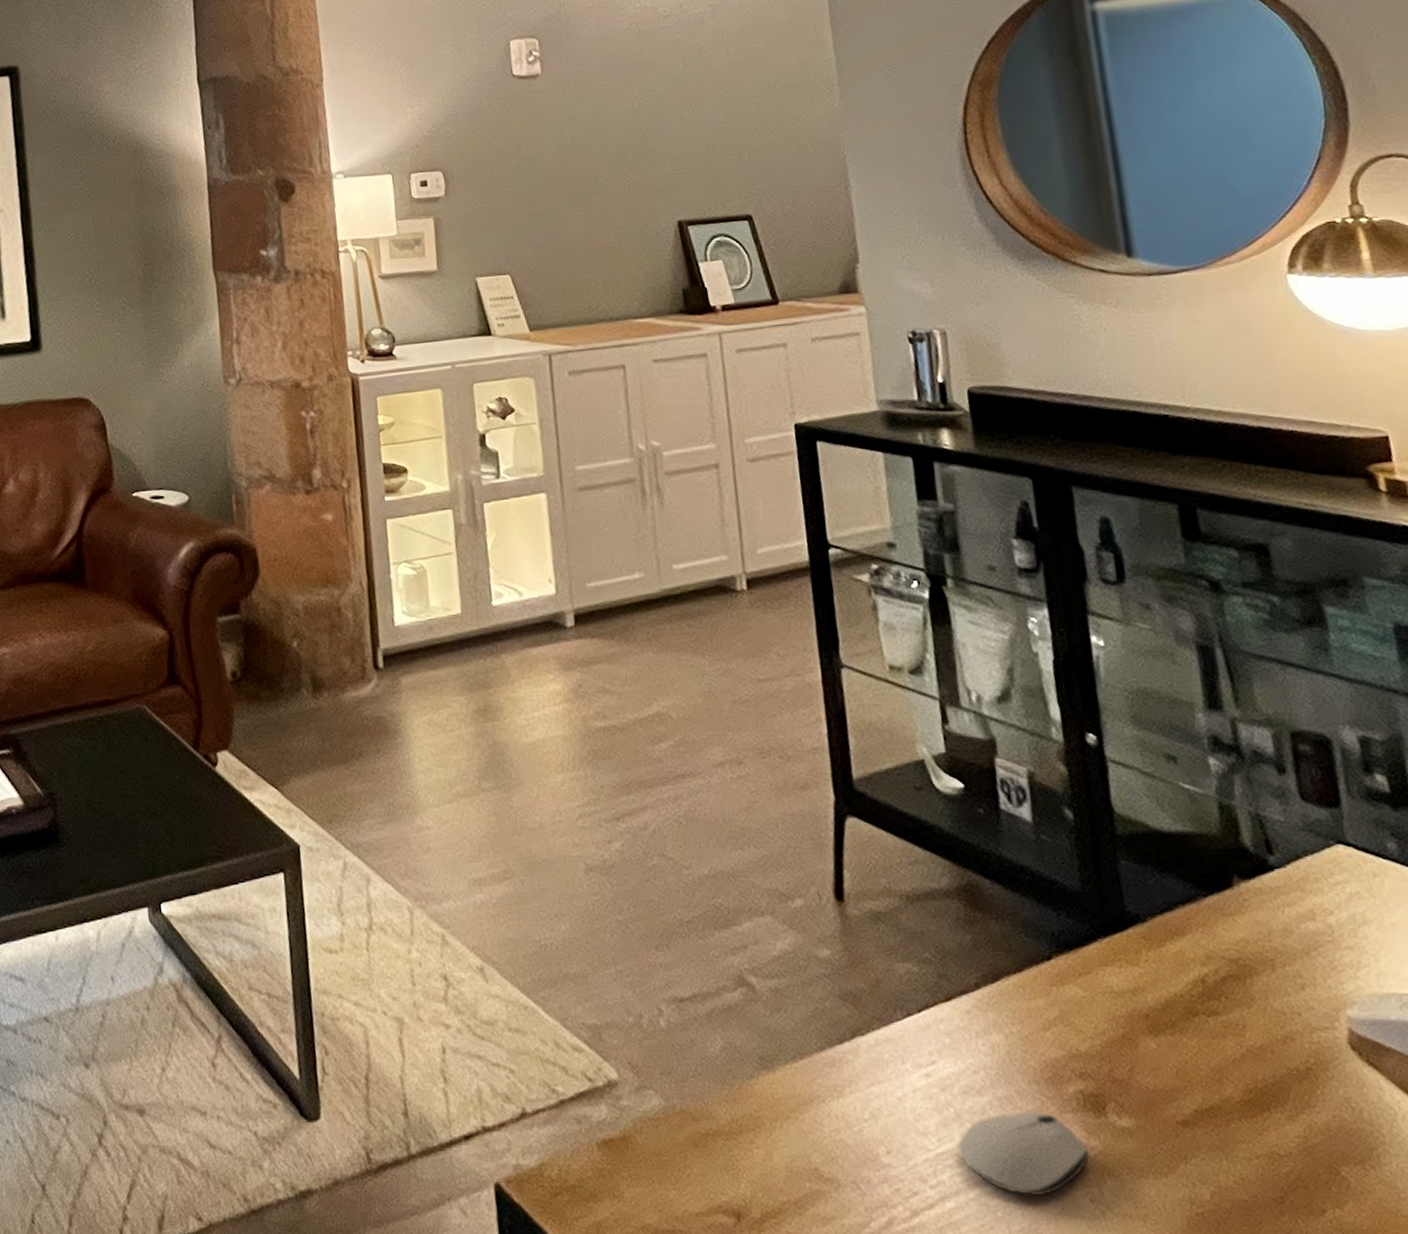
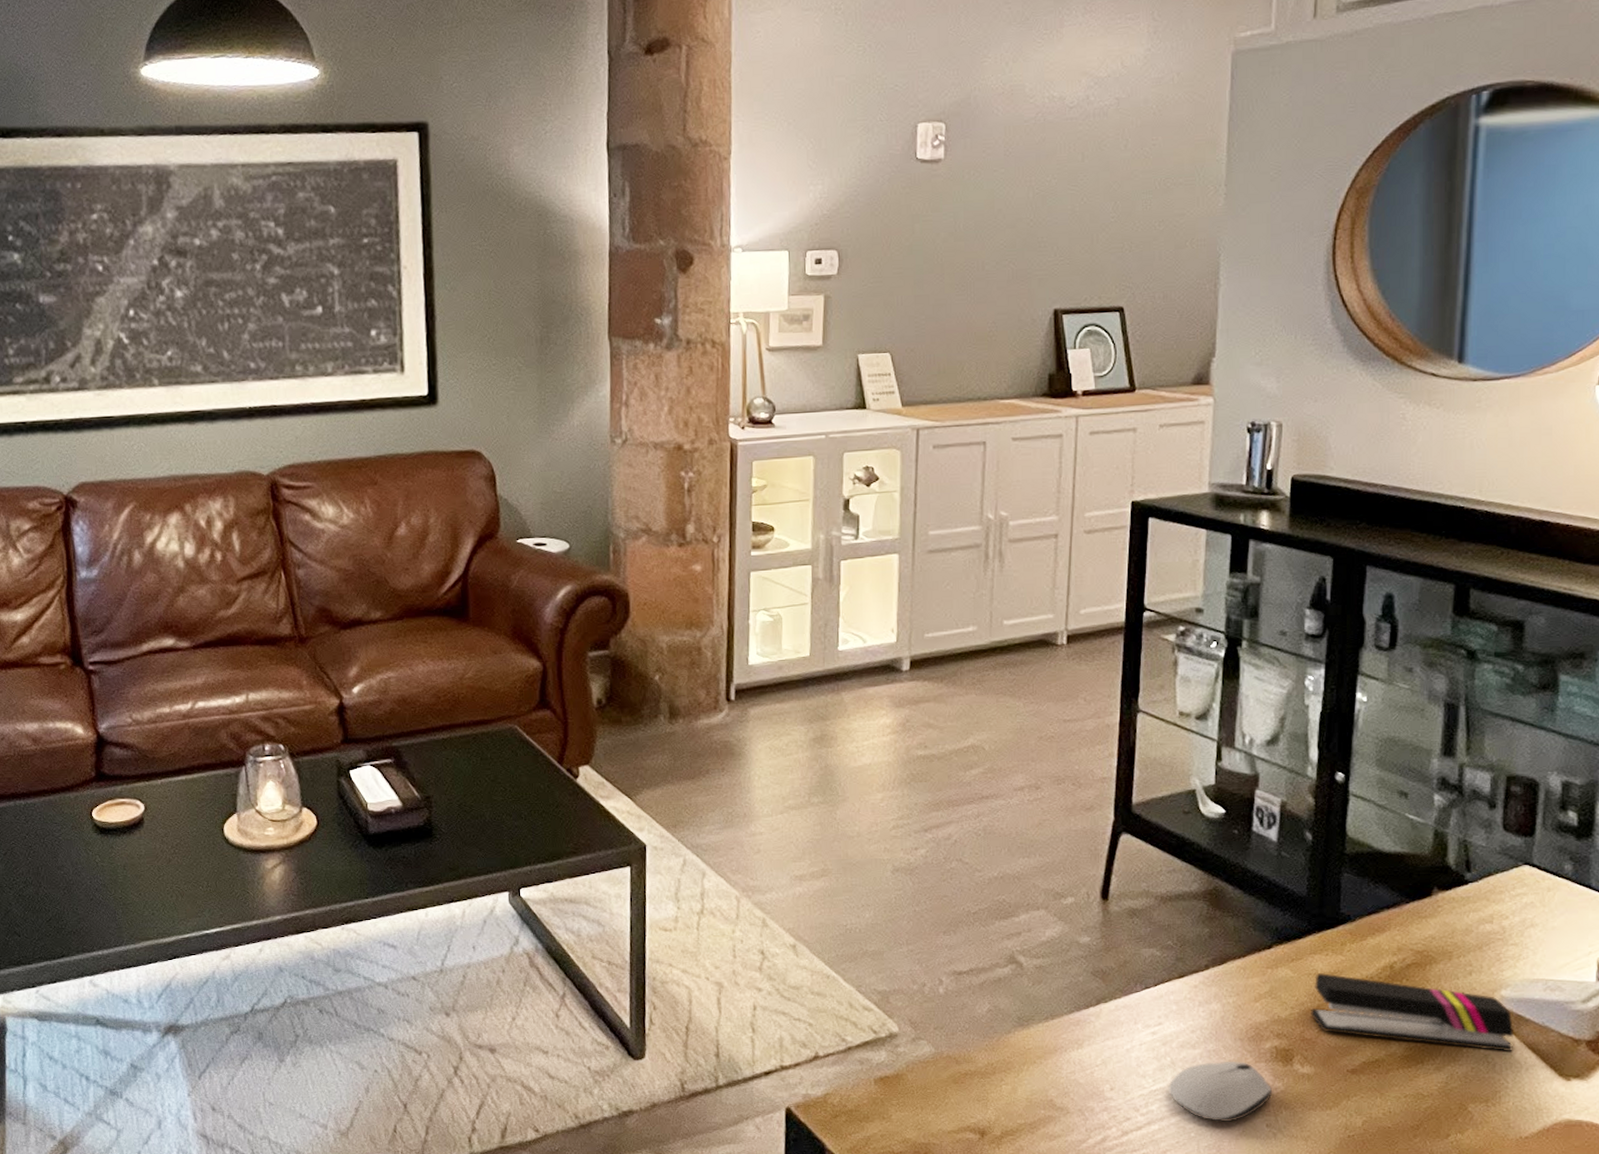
stapler: none [1111,991,1381,1094] -> present [1311,973,1514,1052]

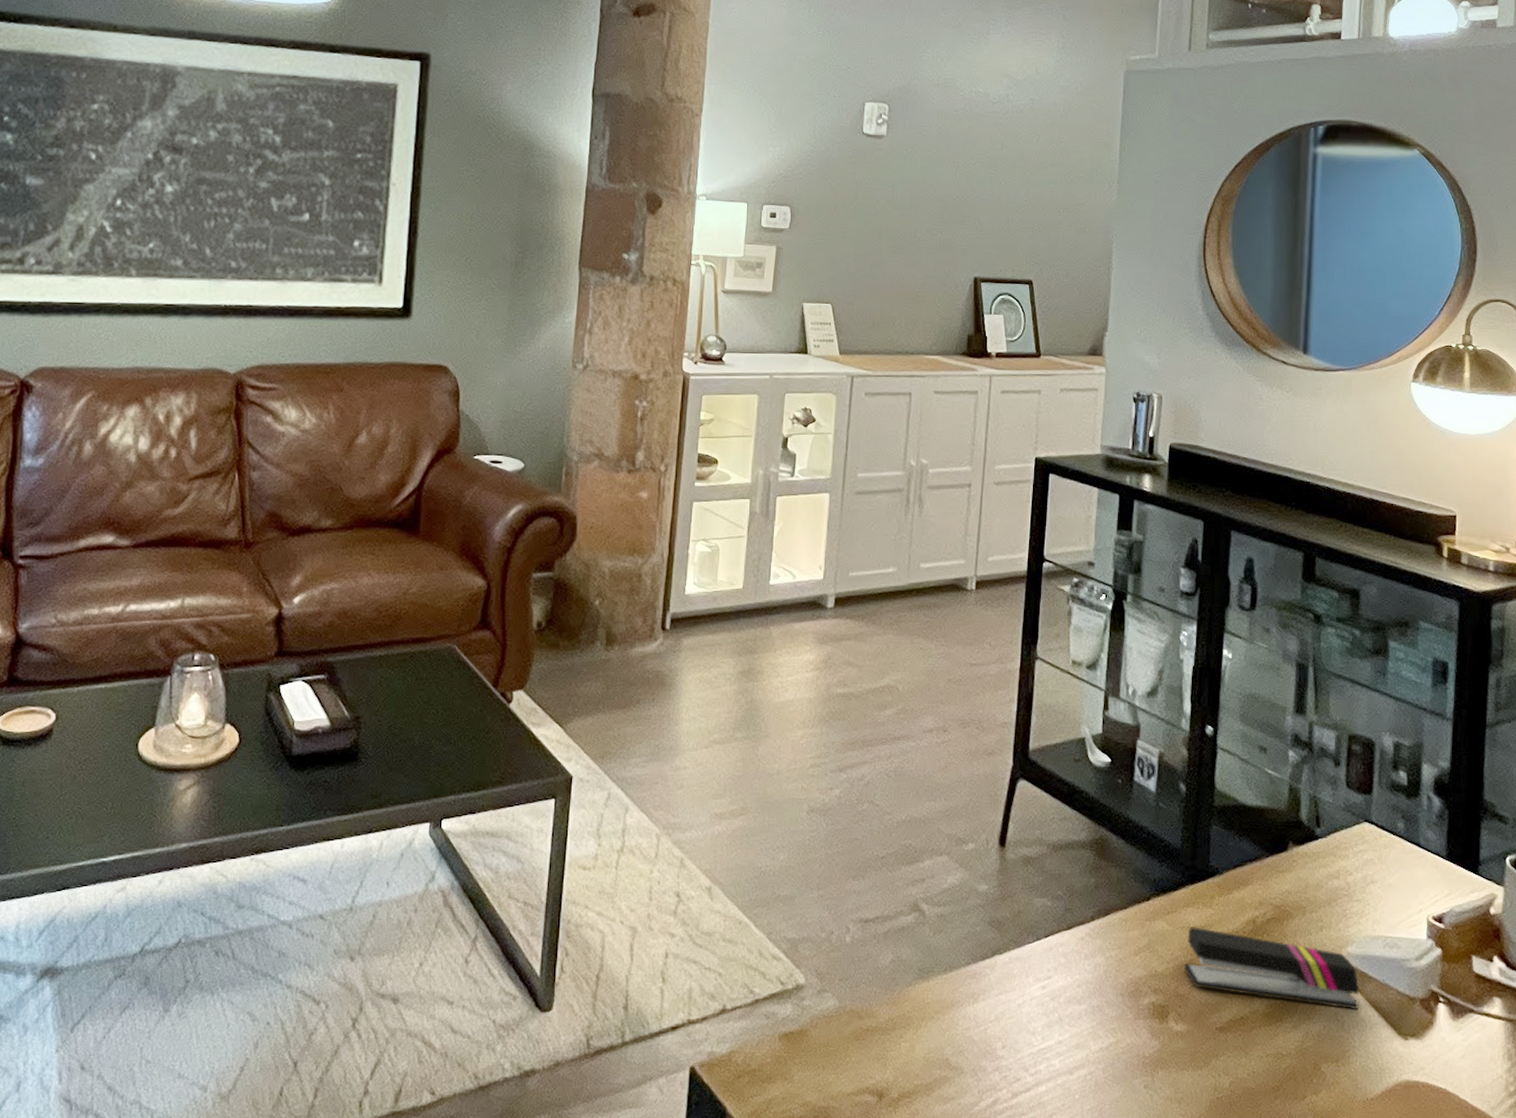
computer mouse: present [1168,1062,1272,1123] -> none [1055,1018,1149,1084]

